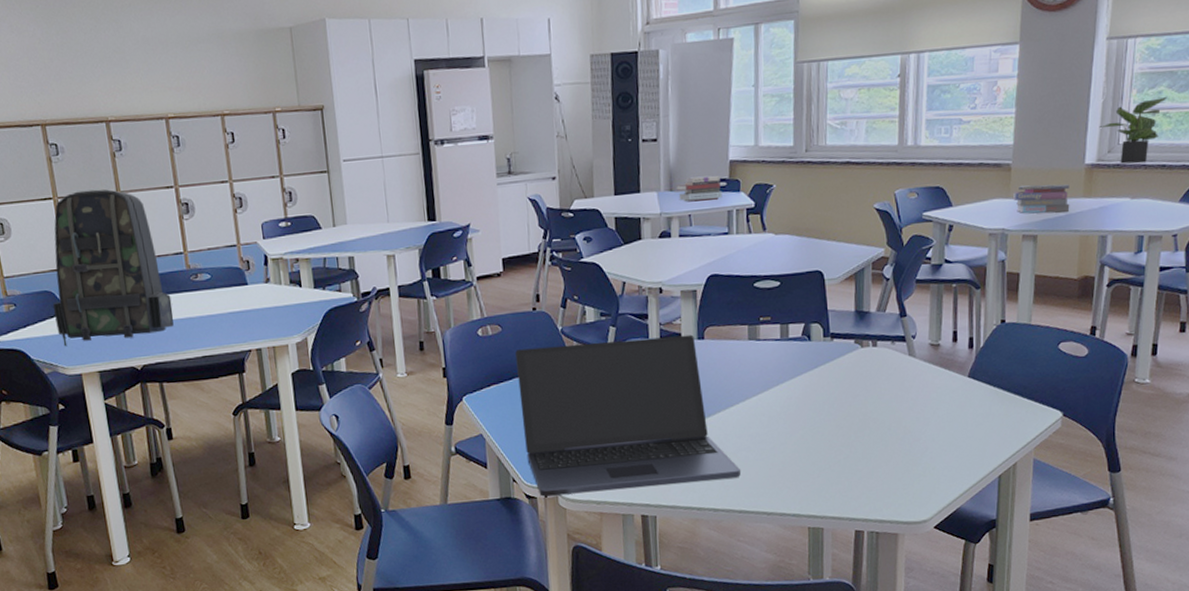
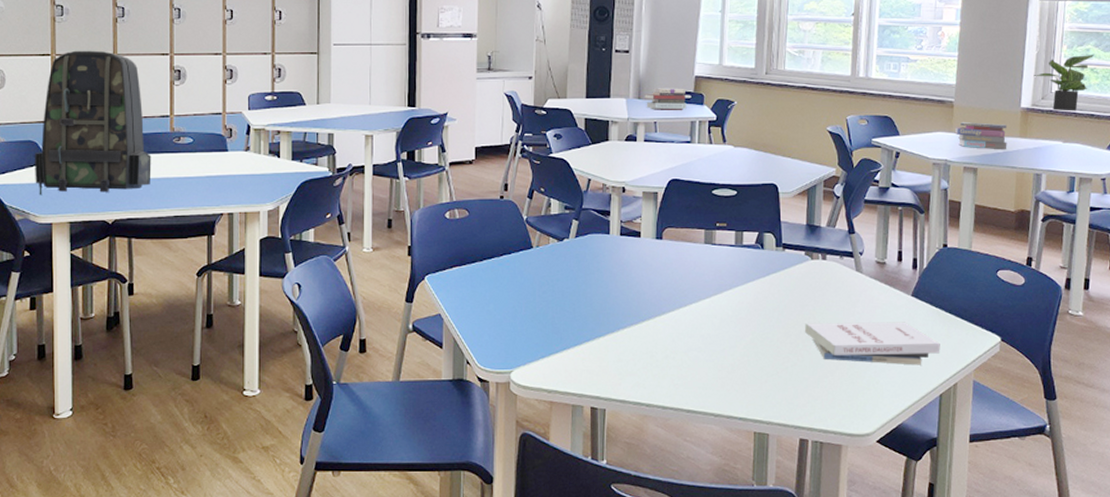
laptop: present [515,334,741,497] -> none [480,234,691,381]
books: none [856,404,999,450] -> present [804,322,940,365]

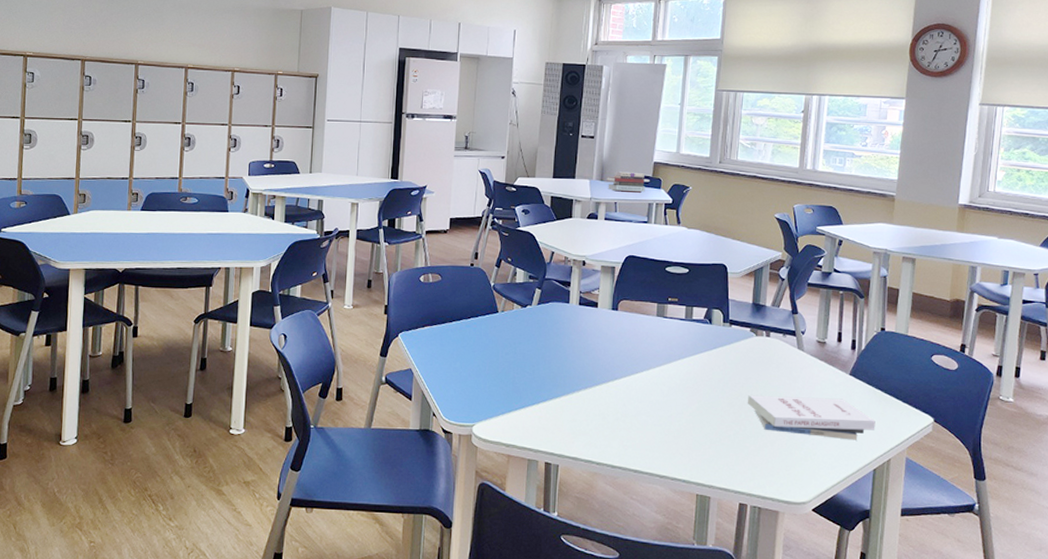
backpack: present [35,50,151,196] -> none [57,116,161,244]
books: present [954,121,1007,150] -> none [895,214,945,243]
potted plant: present [1035,54,1095,111] -> none [972,157,1030,210]

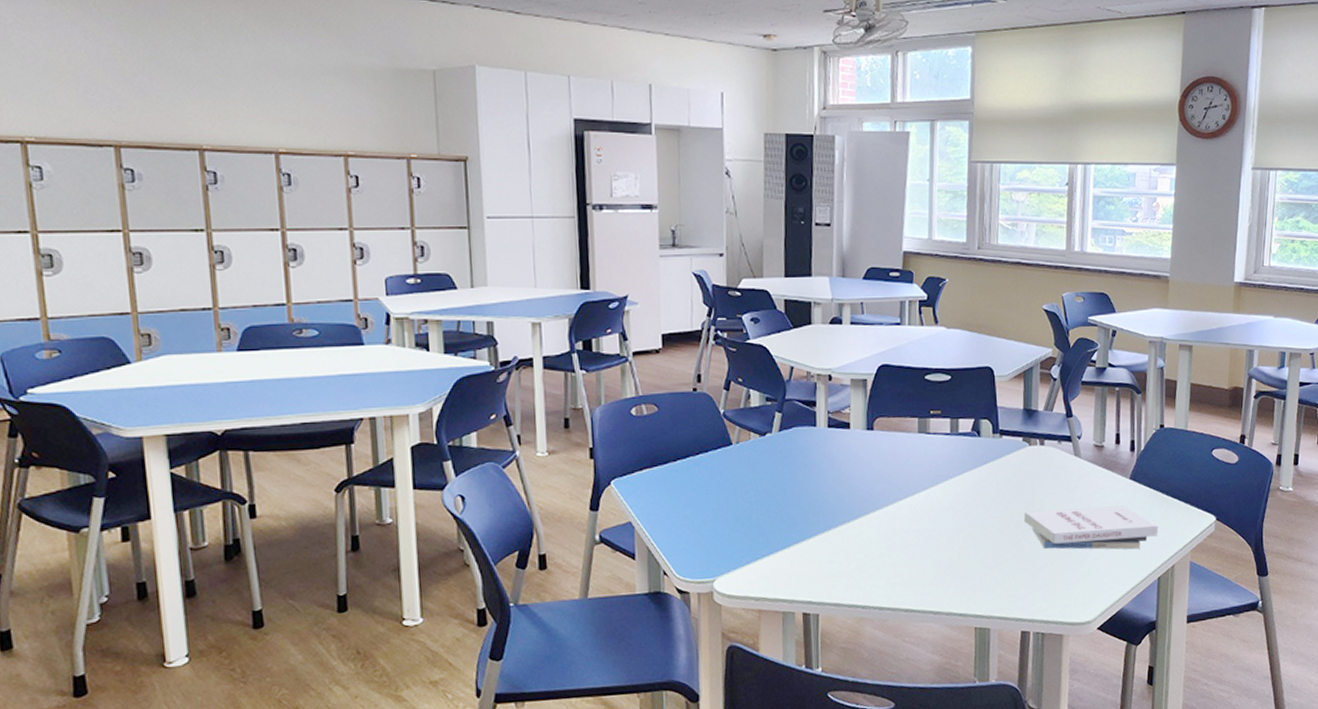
books: present [607,171,645,194] -> none [849,265,895,291]

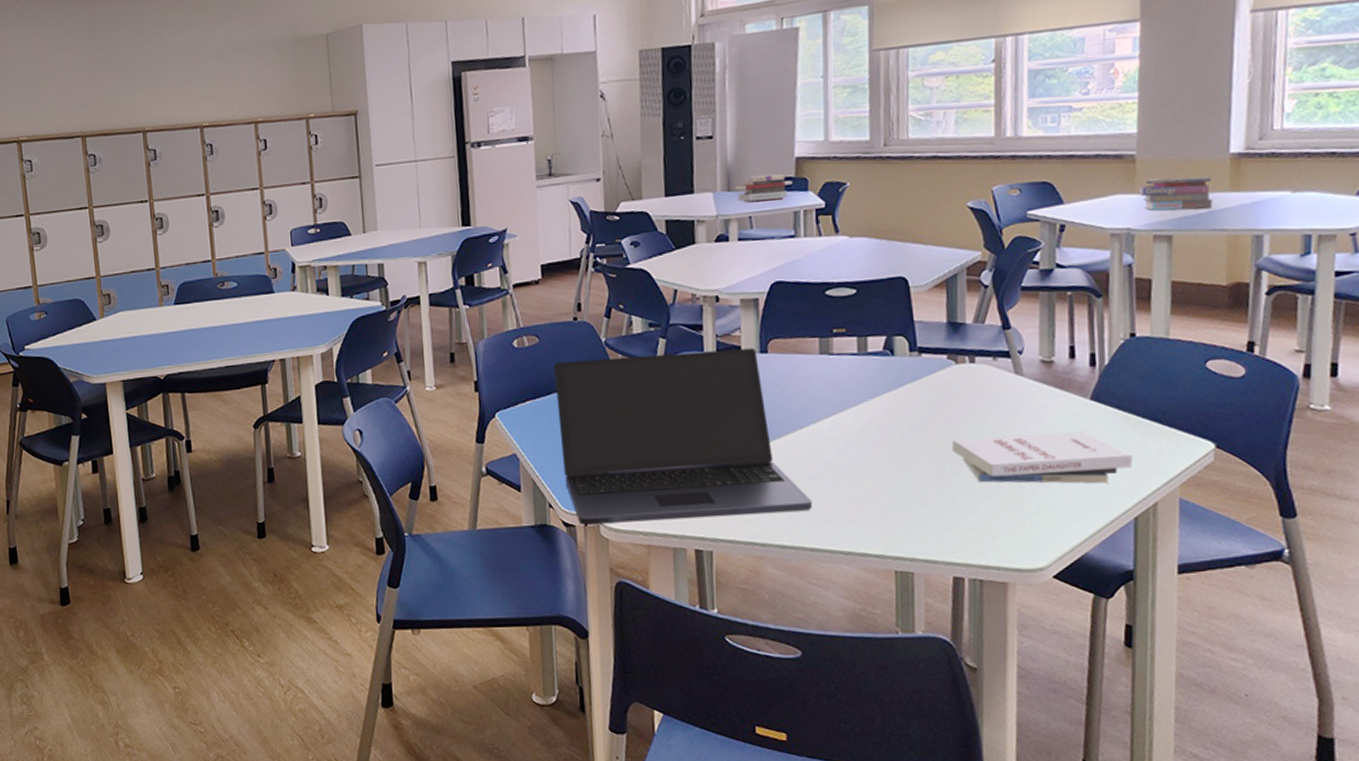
laptop: none [672,425,908,592] -> present [554,348,813,525]
books: none [849,265,895,291] -> present [735,173,788,203]
books: none [1170,297,1221,326] -> present [1138,176,1213,211]

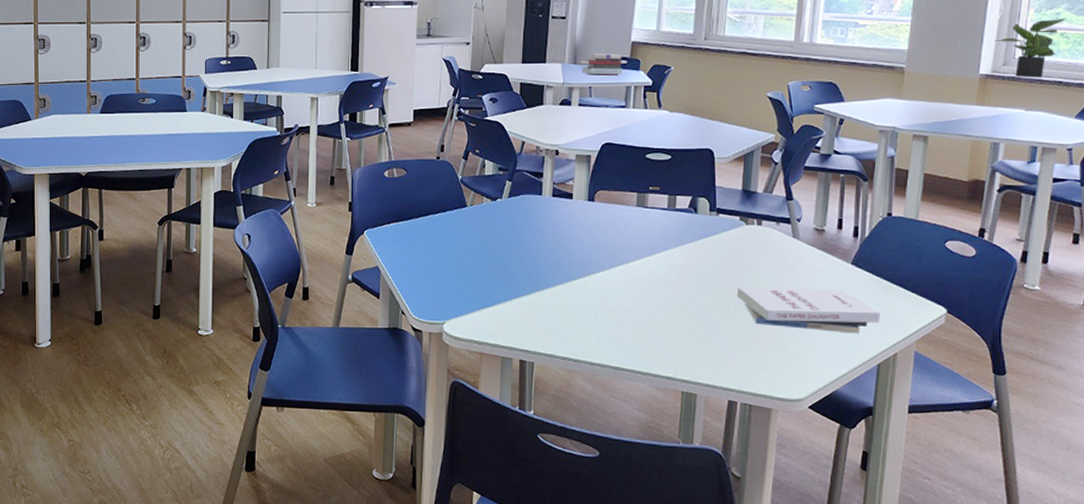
laptop: present [554,348,813,525] -> none [416,193,620,335]
books: present [1138,176,1213,211] -> none [904,88,963,118]
potted plant: none [1247,73,1333,153] -> present [996,18,1066,78]

